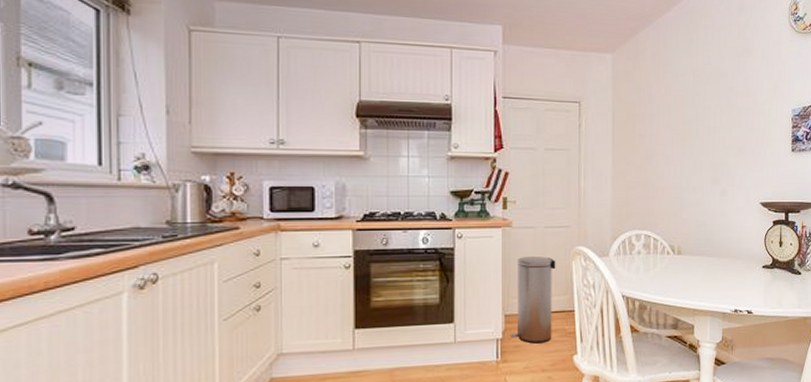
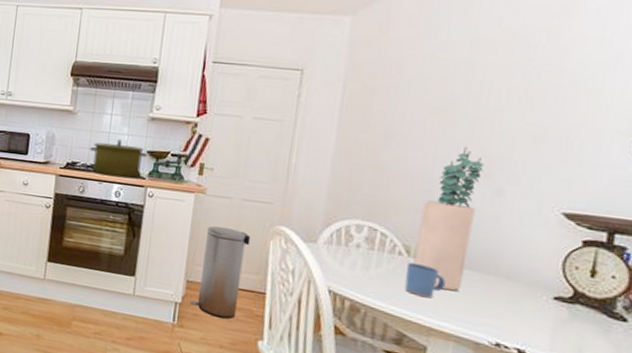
cooking pot: none [388,183,451,223] -> present [90,139,148,179]
mug: none [674,259,700,286] -> present [404,263,446,298]
vase: none [678,159,713,276] -> present [413,146,485,292]

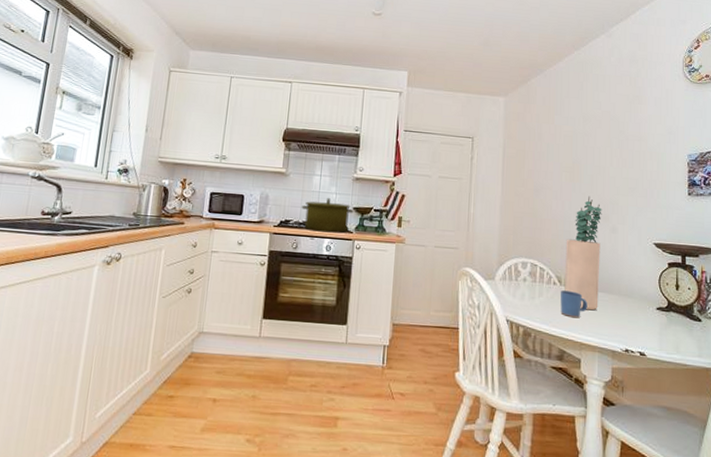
pedal bin: present [189,226,251,319] -> none [396,272,444,356]

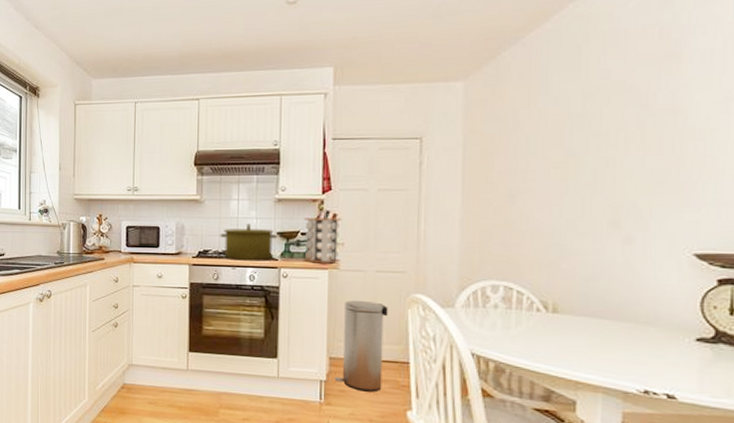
spice rack: none [374,190,409,238] -> present [302,209,342,264]
pedal bin: none [396,272,444,356] -> present [334,301,389,392]
mug: present [560,290,588,318] -> none [547,318,587,352]
vase: present [565,196,602,311] -> none [553,197,611,343]

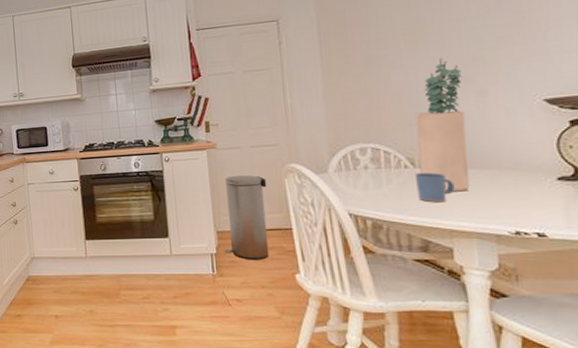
cooking pot: present [220,224,278,262] -> none [103,115,156,151]
spice rack: present [302,209,342,264] -> none [179,95,216,146]
mug: none [547,318,587,352] -> present [416,172,455,203]
vase: none [553,197,611,343] -> present [414,57,470,192]

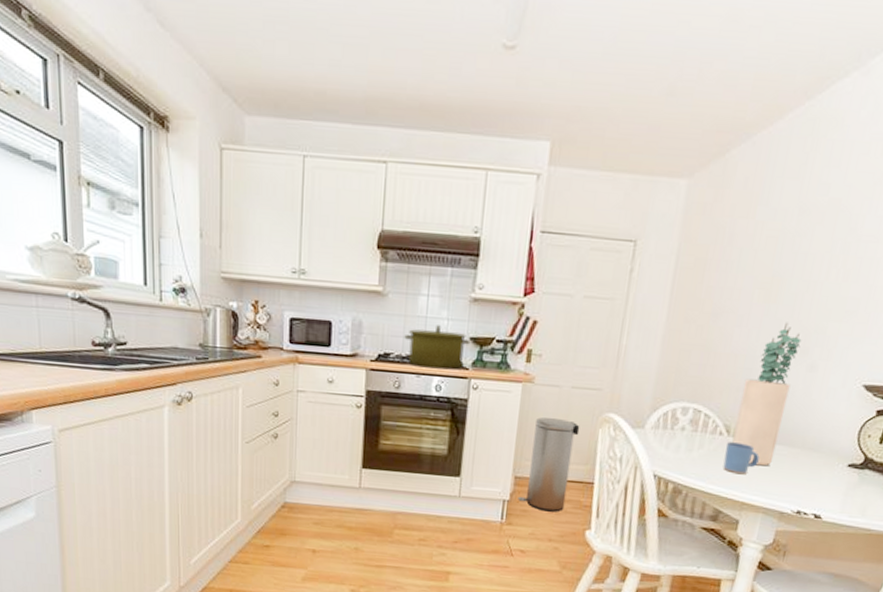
cooking pot: none [103,115,156,151] -> present [404,325,471,370]

